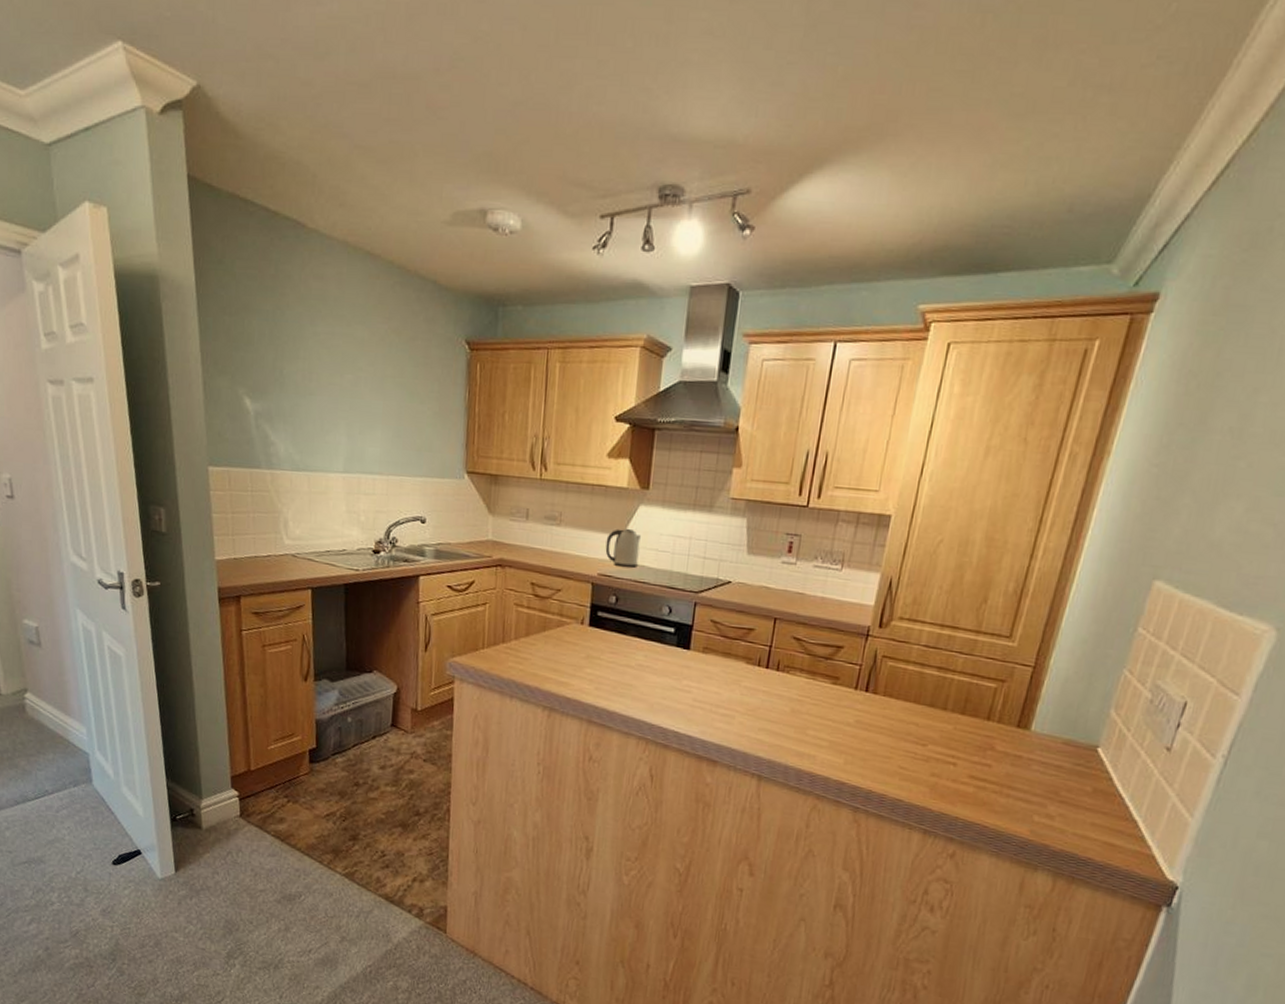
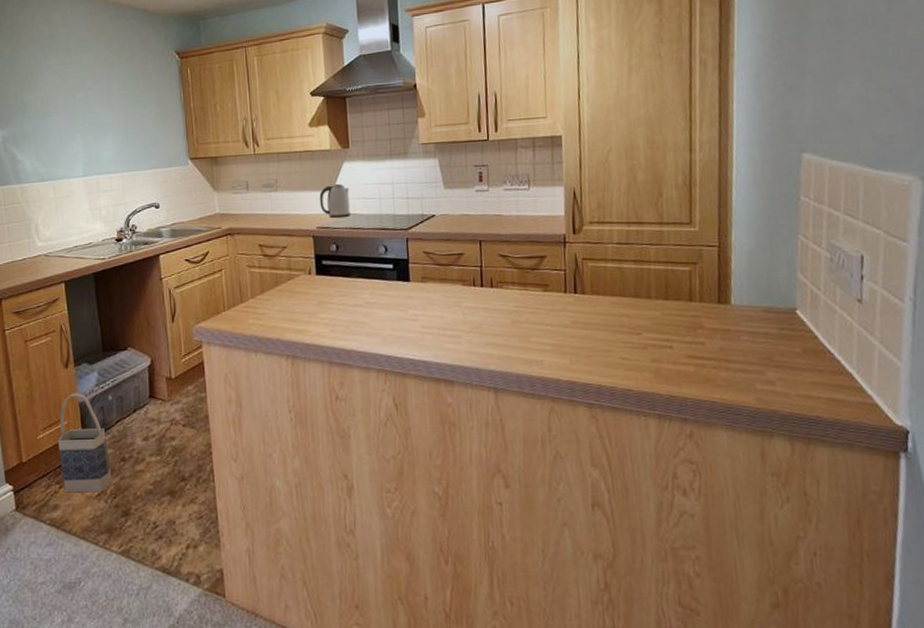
bag: none [289,708,344,813] -> present [58,393,112,493]

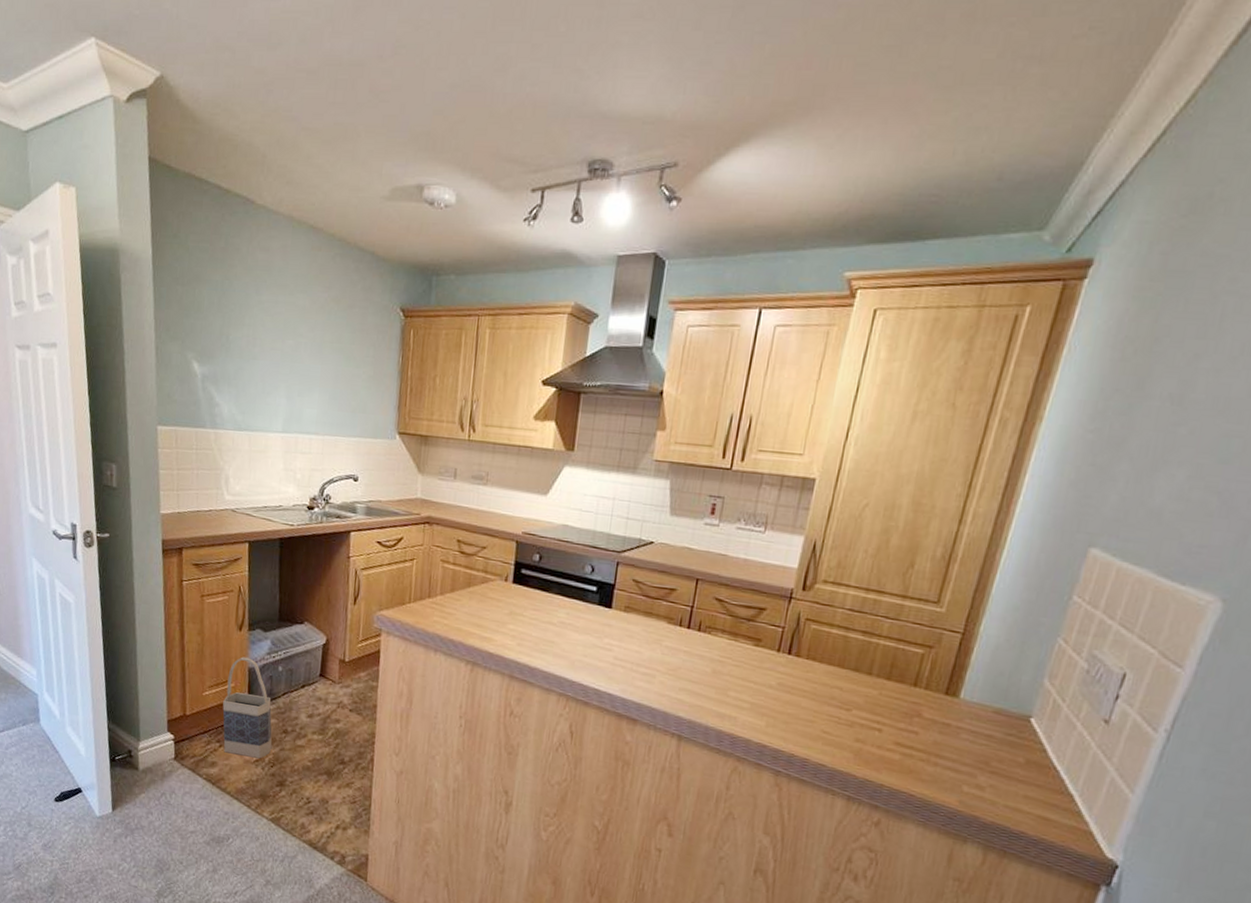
kettle: present [319,183,350,219] -> none [530,488,565,528]

